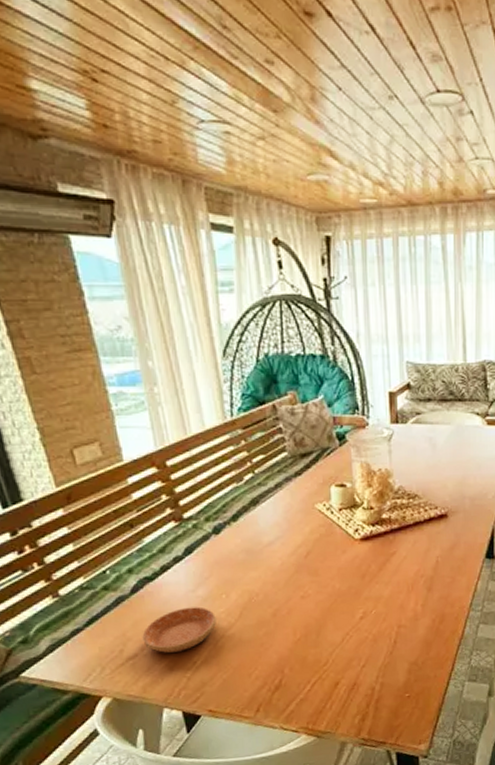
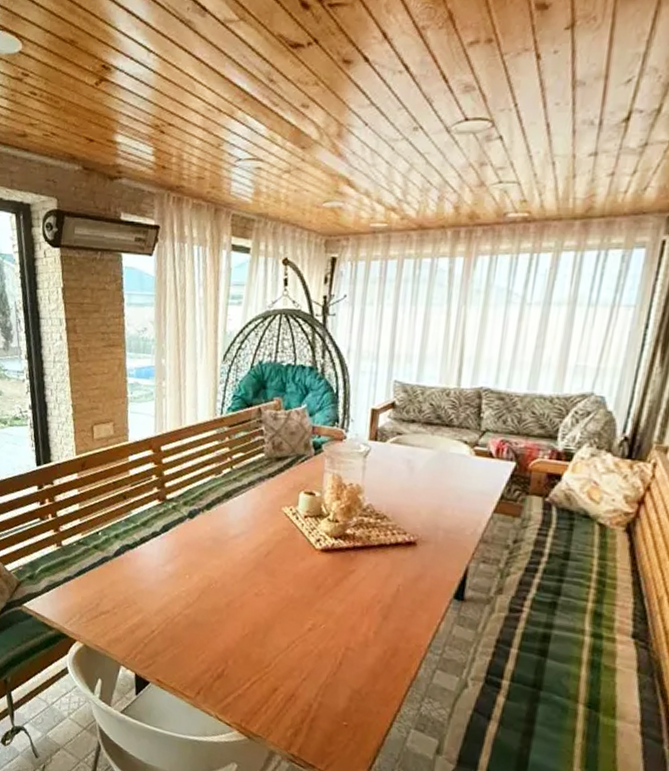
saucer: present [142,606,216,653] -> none [115,579,177,619]

